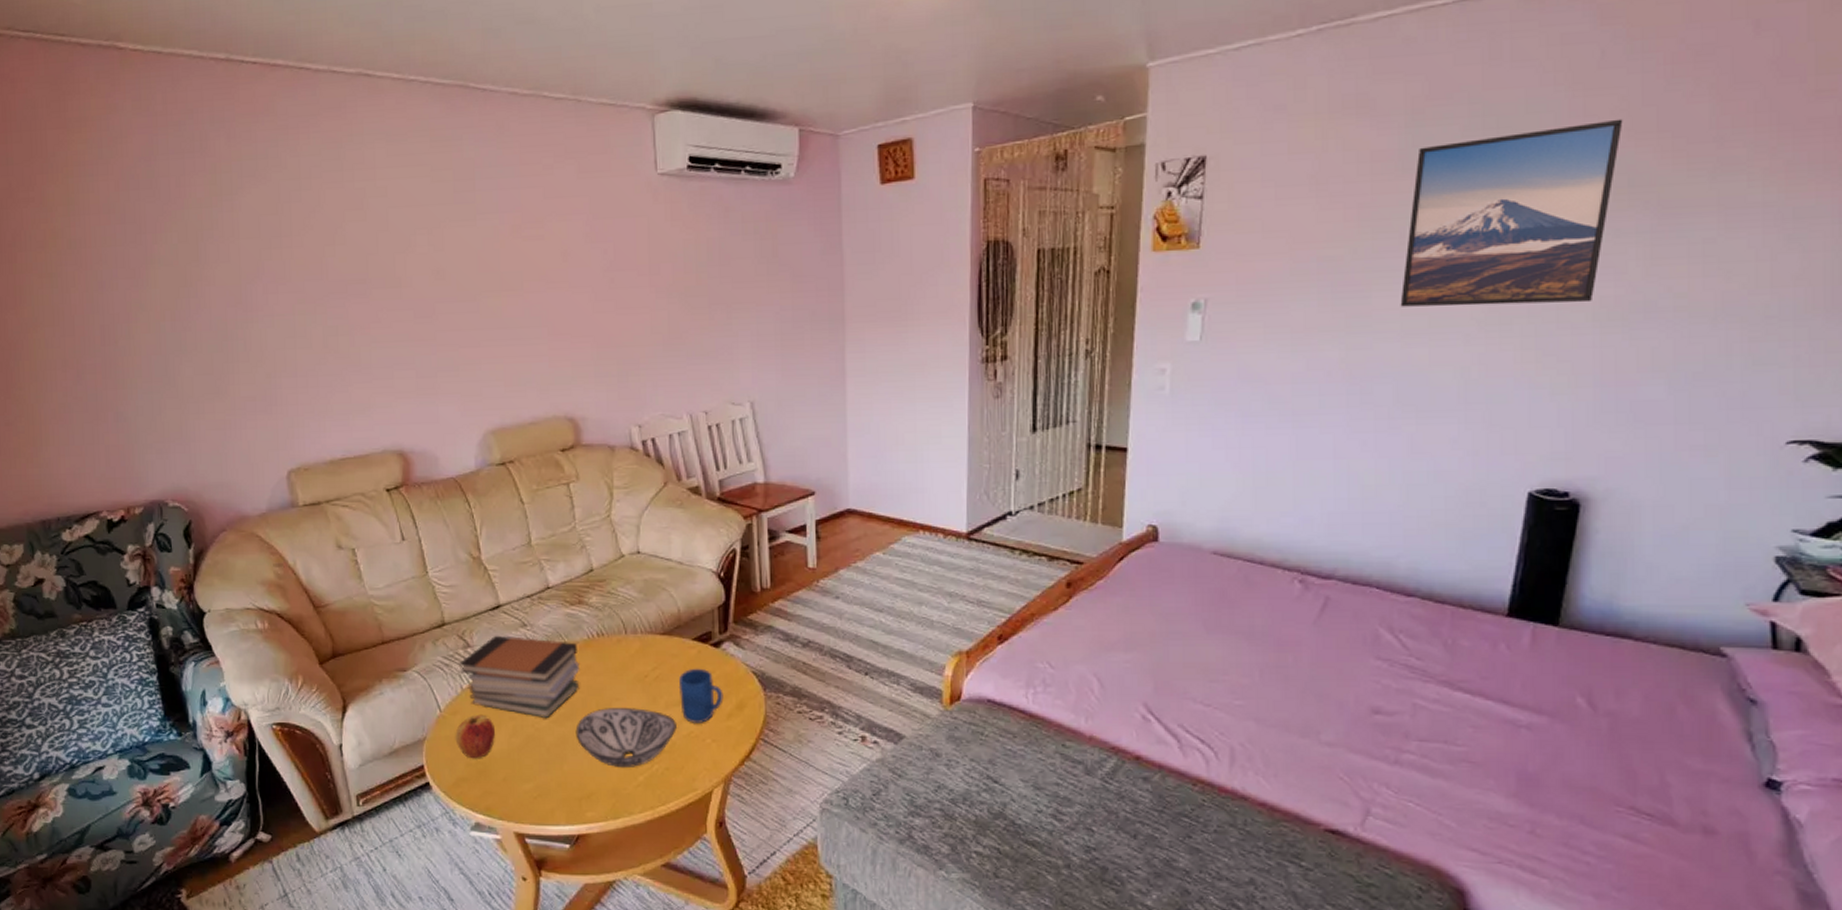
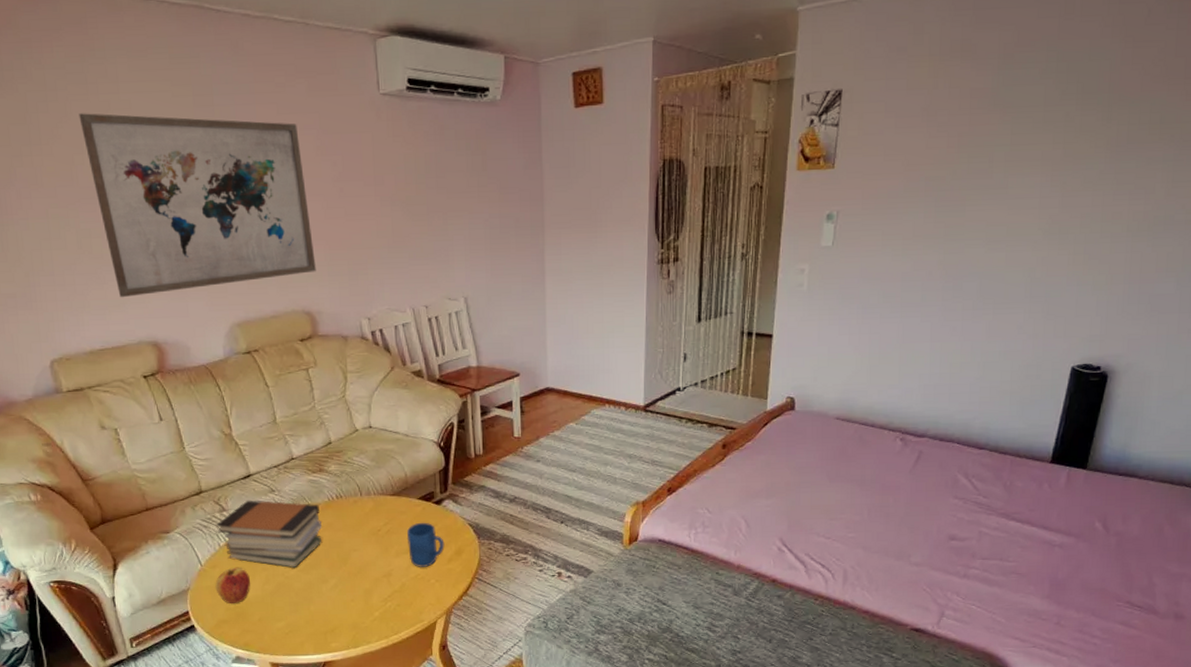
wall art: none [332,201,581,402] -> present [79,113,316,298]
decorative bowl: present [575,708,677,767] -> none [320,557,406,606]
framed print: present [1400,119,1623,307] -> none [986,67,1160,219]

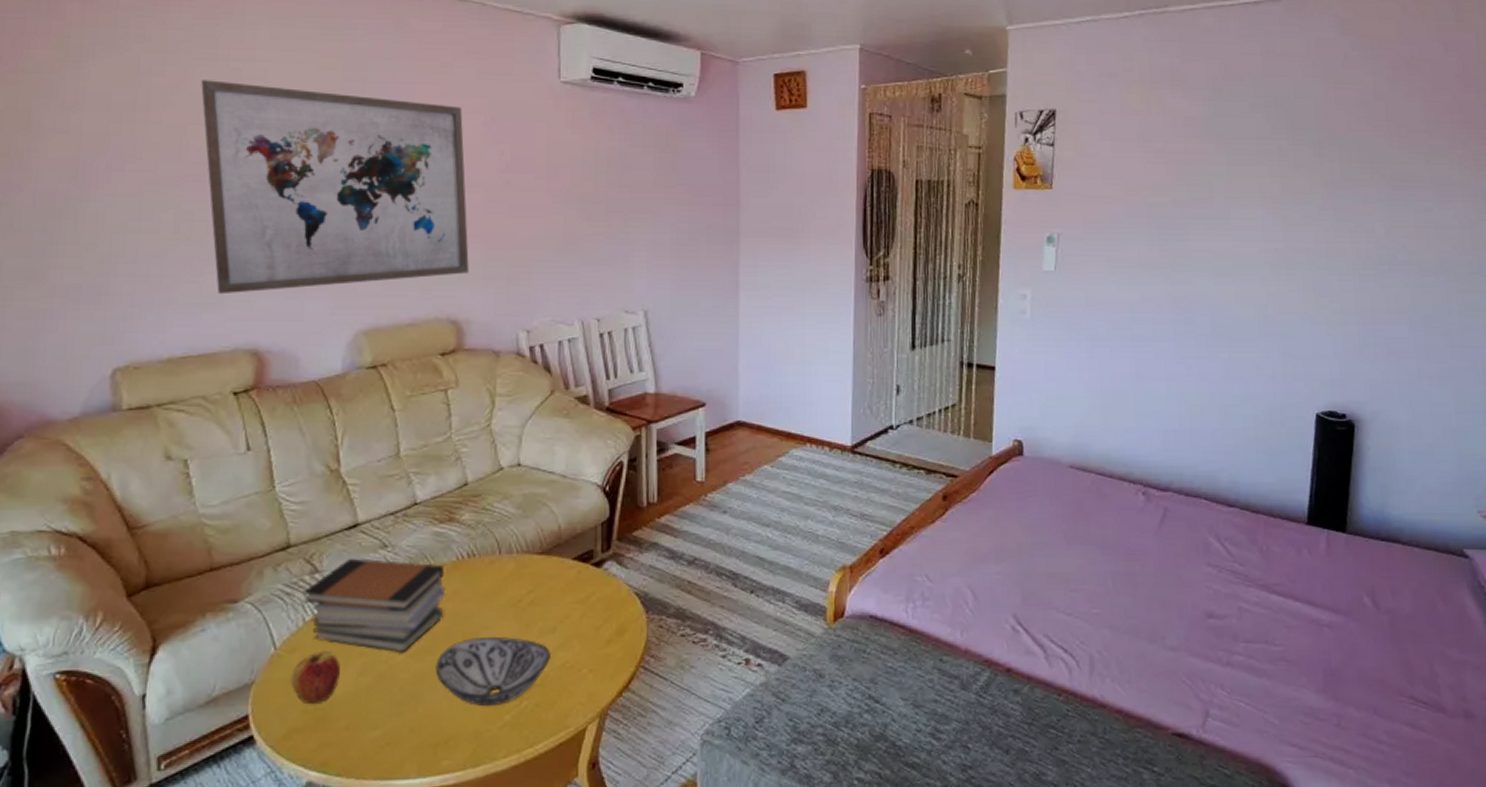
decorative bowl: none [320,557,406,606] -> present [435,637,550,706]
mug: present [406,522,445,567] -> none [554,590,603,652]

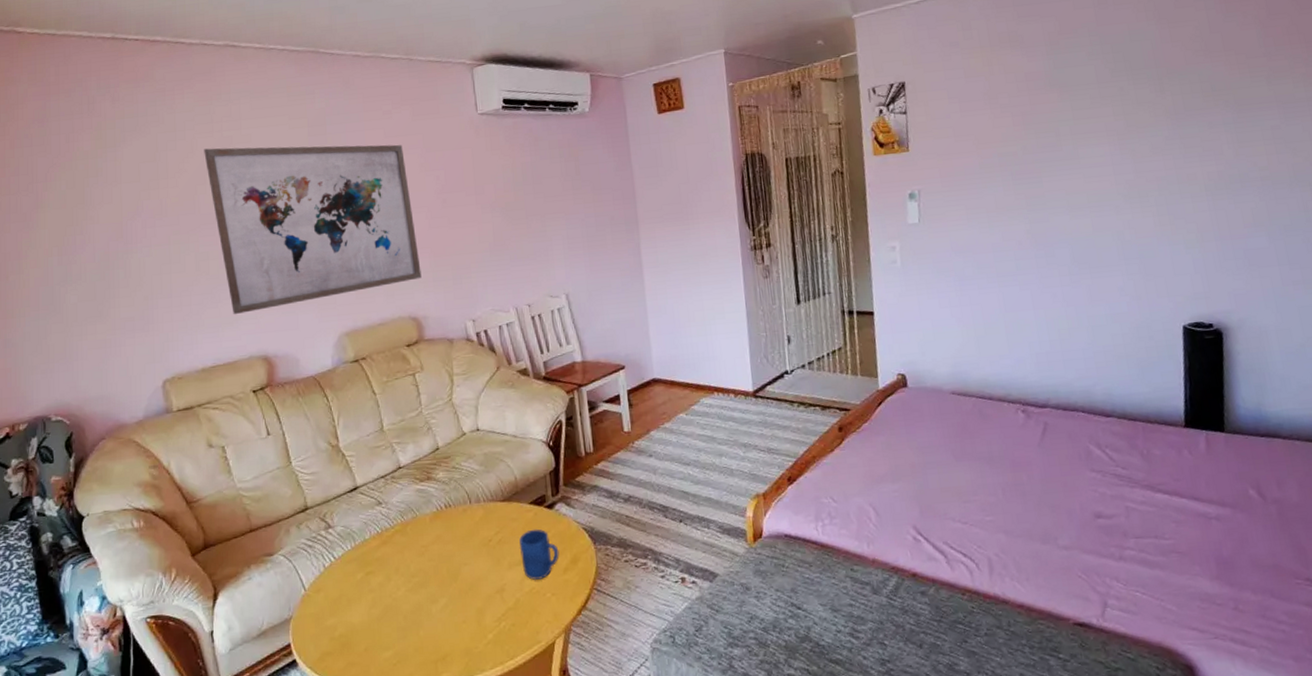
apple: present [290,651,340,703] -> none [319,590,356,632]
book stack: present [302,558,445,652] -> none [320,514,430,588]
decorative bowl: present [435,637,550,706] -> none [429,570,520,628]
mug: none [554,590,603,652] -> present [519,529,560,580]

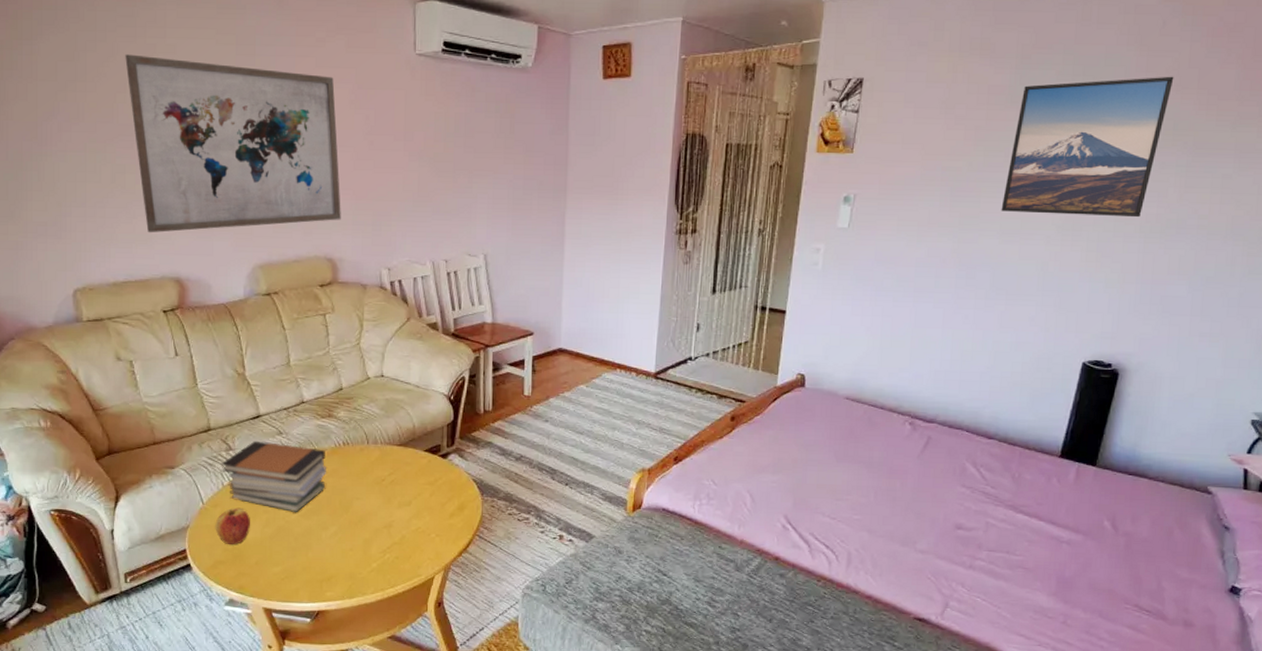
apple: none [319,590,356,632] -> present [215,507,250,545]
book stack: none [320,514,430,588] -> present [221,440,326,512]
mug: present [519,529,560,580] -> none [410,474,448,521]
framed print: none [1059,43,1203,188] -> present [1001,76,1174,218]

